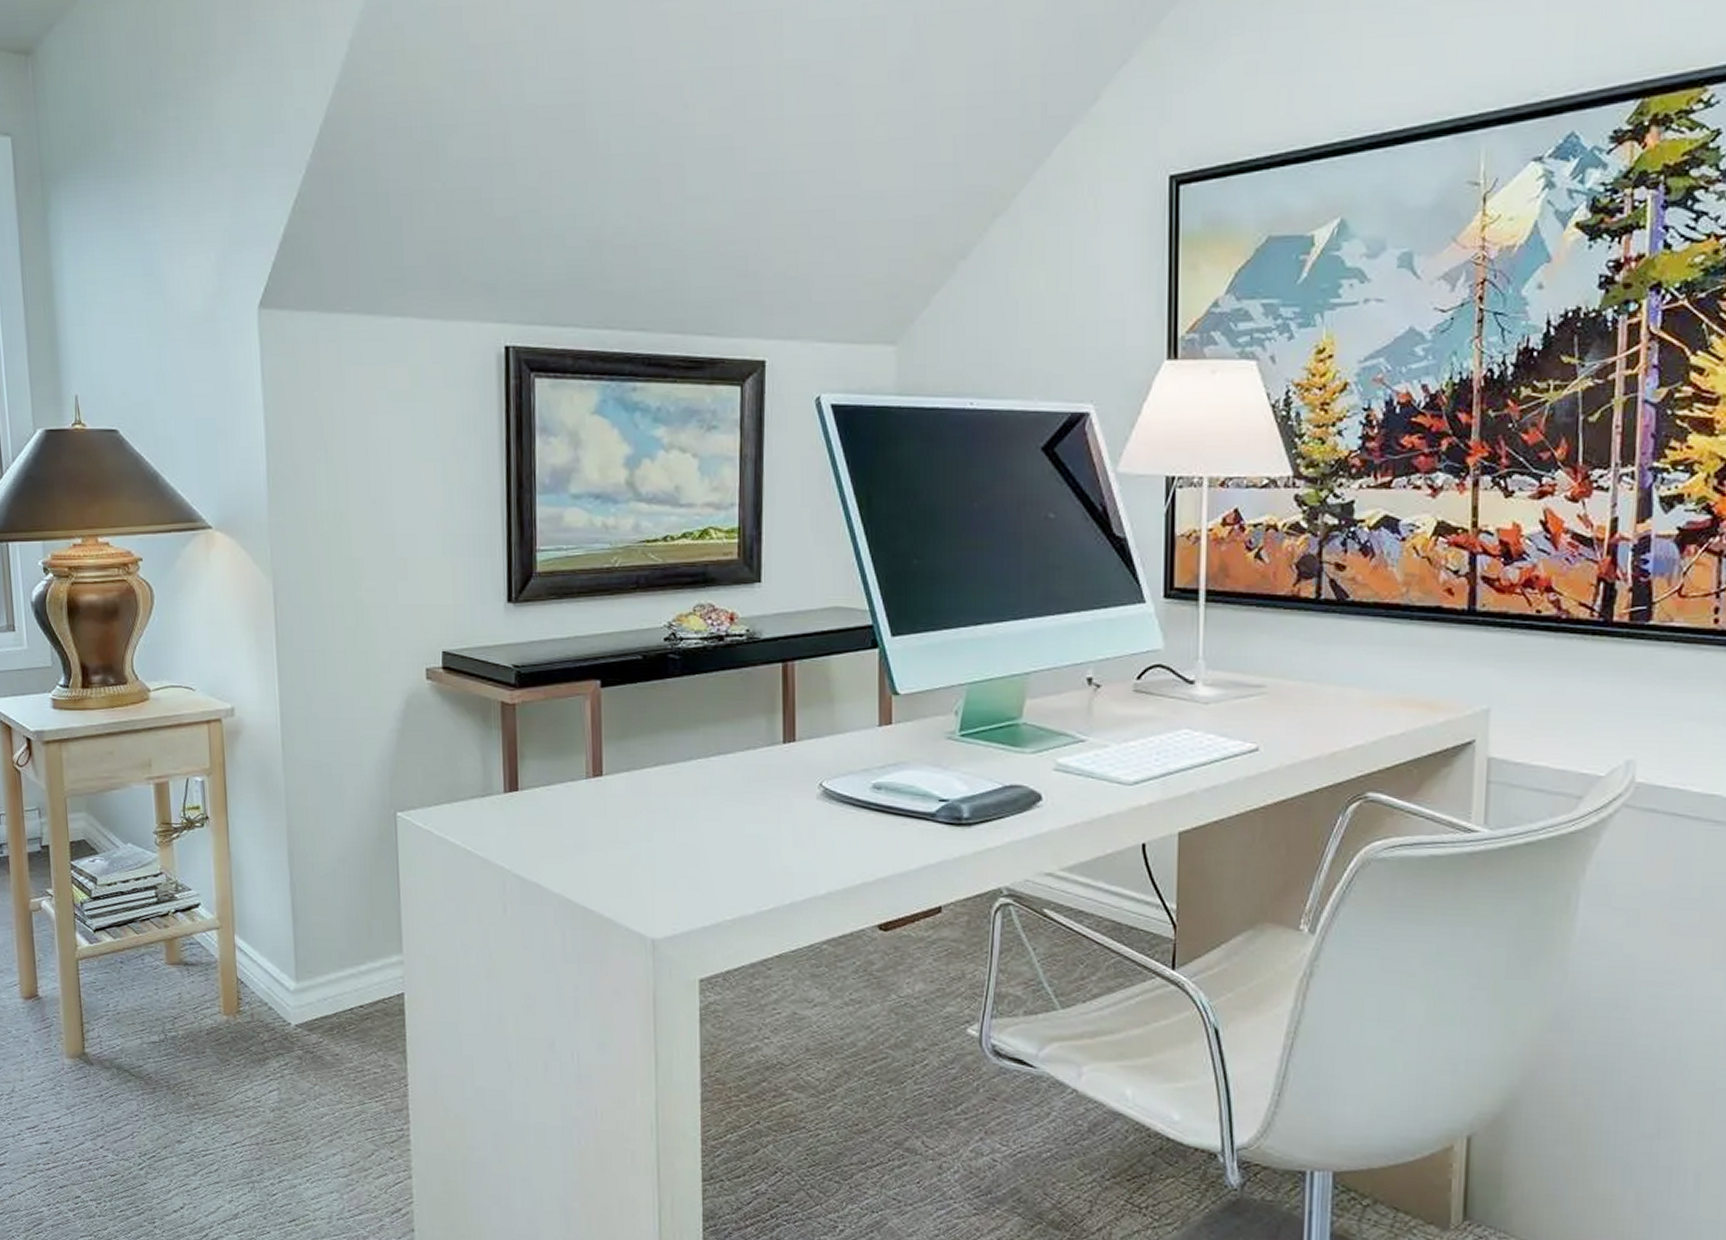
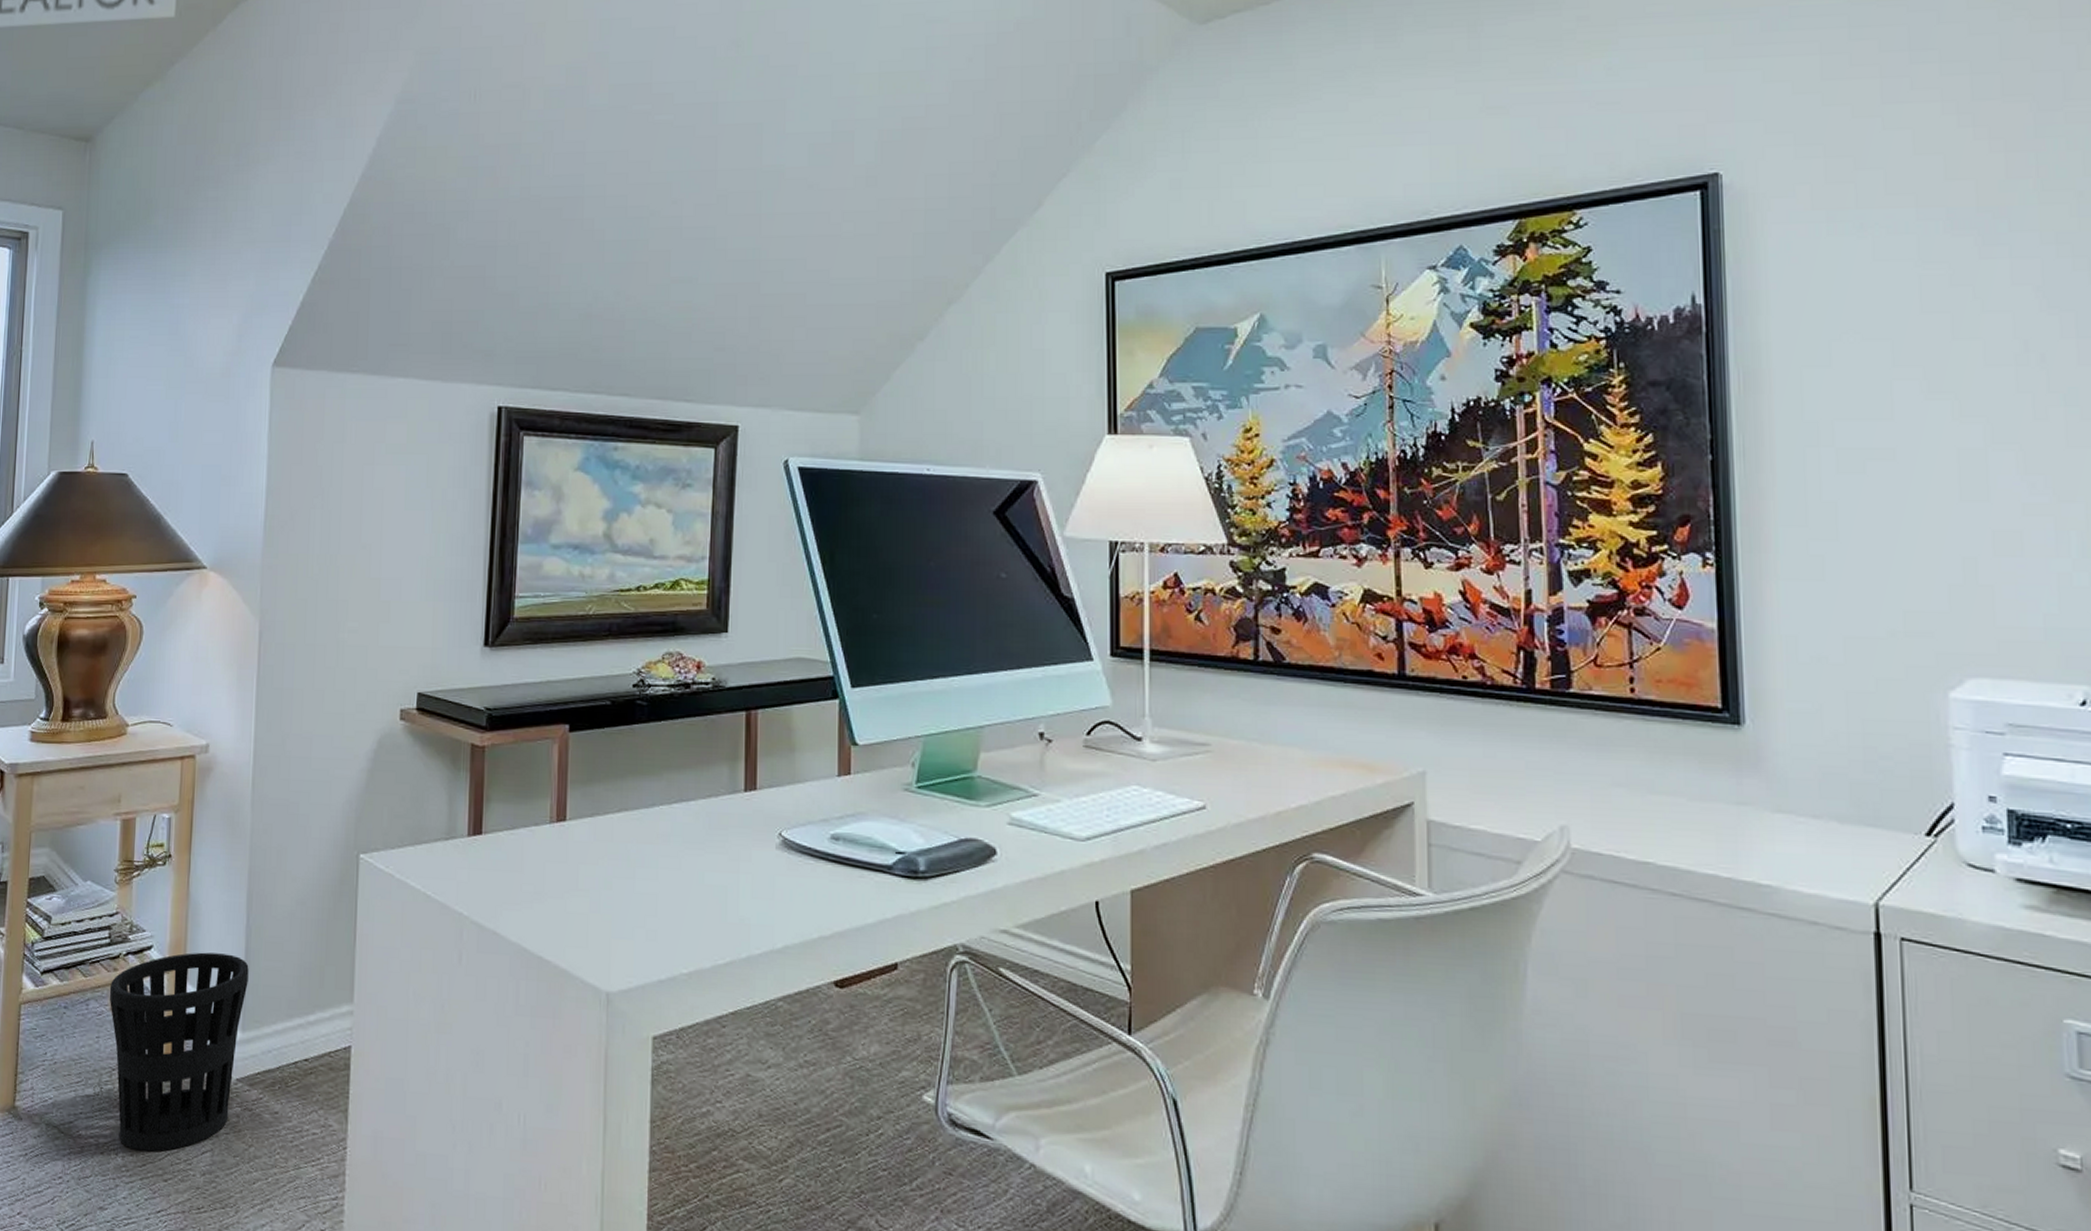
wastebasket: none [162,908,298,1092] -> present [109,952,249,1152]

